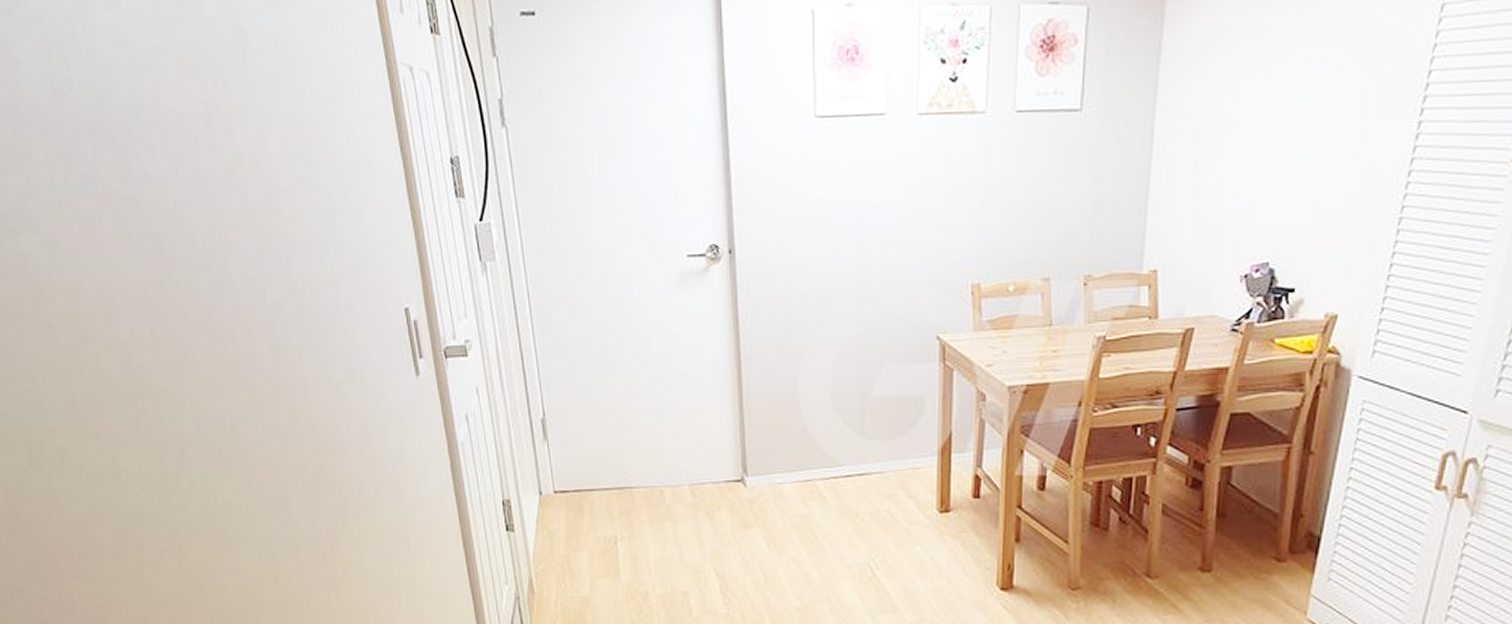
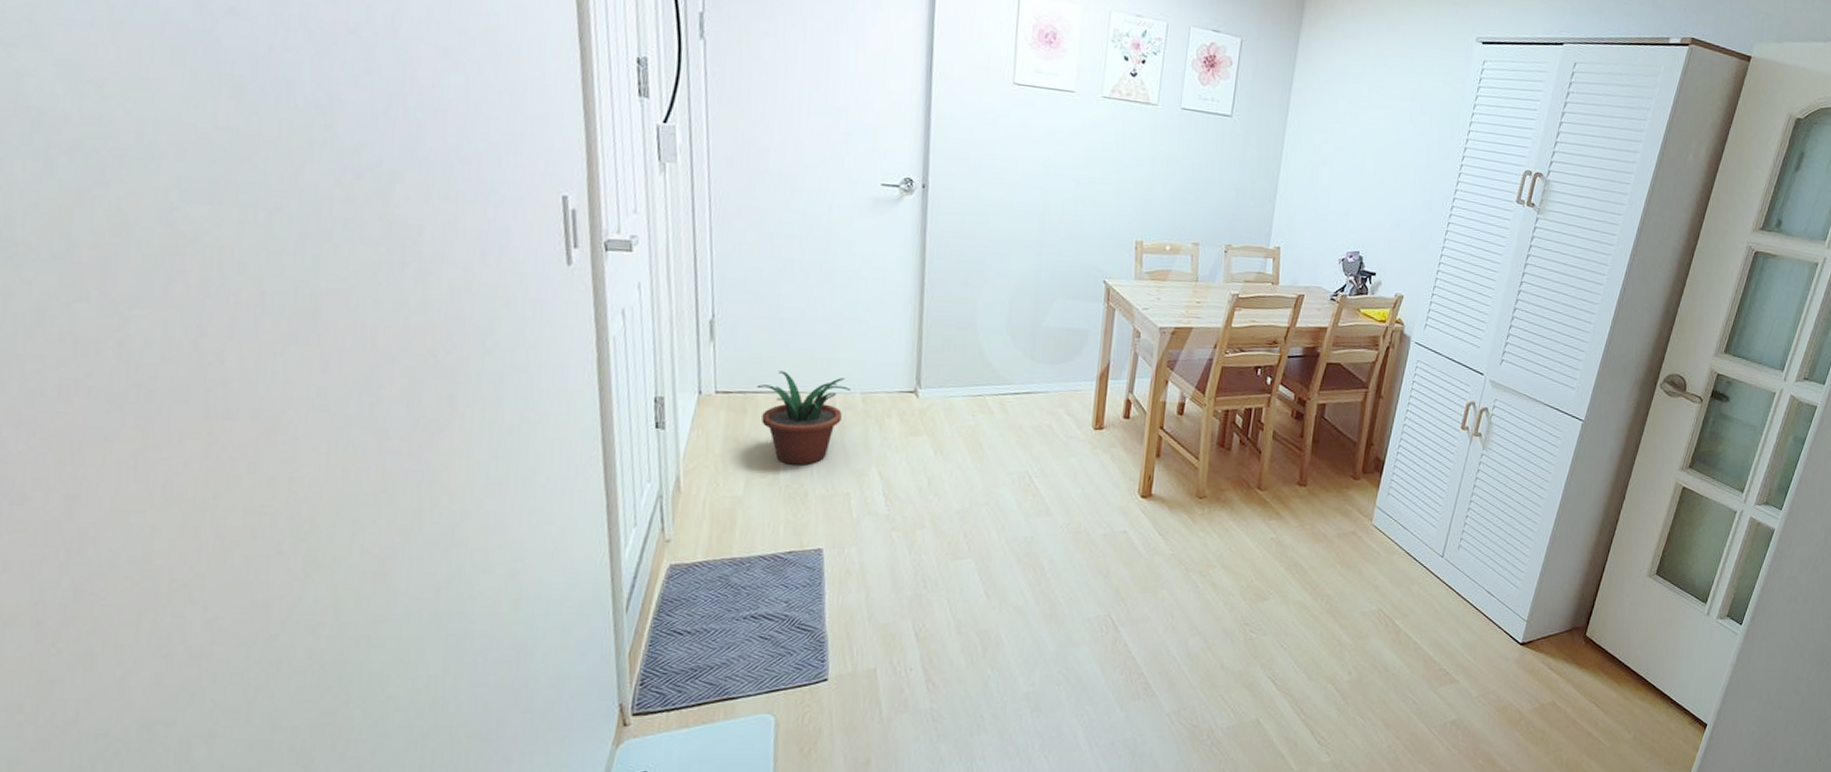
potted plant: none [590,466,678,564] -> present [756,371,850,465]

